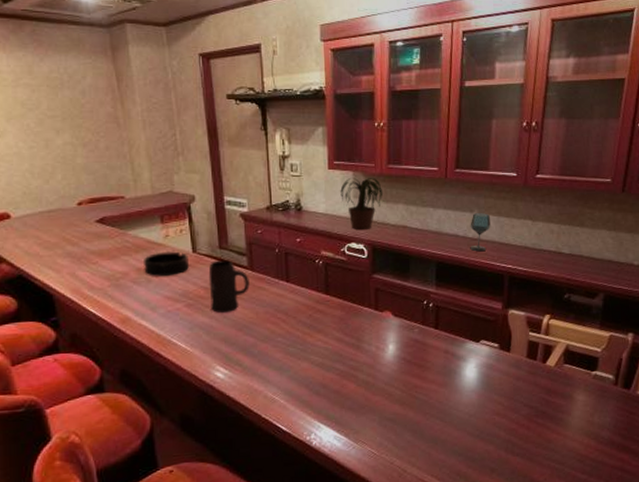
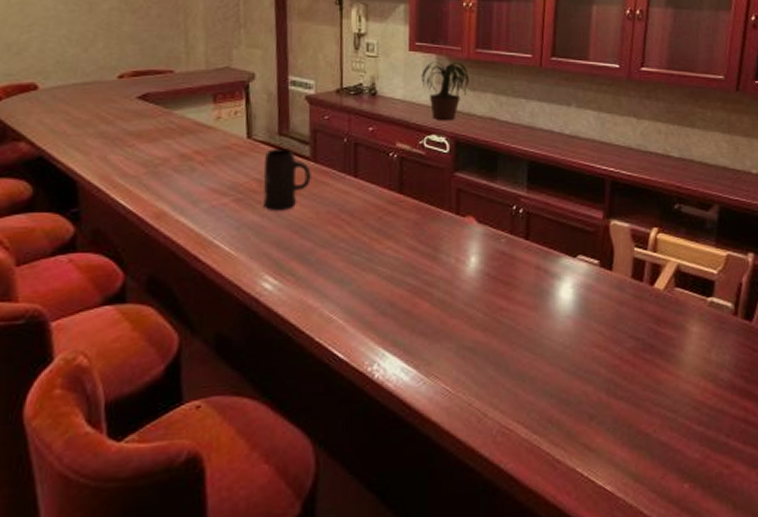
ashtray: present [143,251,190,276] -> none [187,136,243,164]
wine glass: present [470,213,492,252] -> none [567,107,591,151]

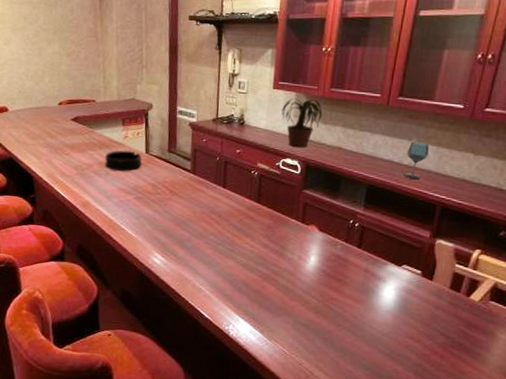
ashtray: none [187,136,243,164] -> present [104,150,143,171]
beer mug: present [263,149,311,210] -> none [156,162,191,208]
wine glass: none [567,107,591,151] -> present [403,142,430,180]

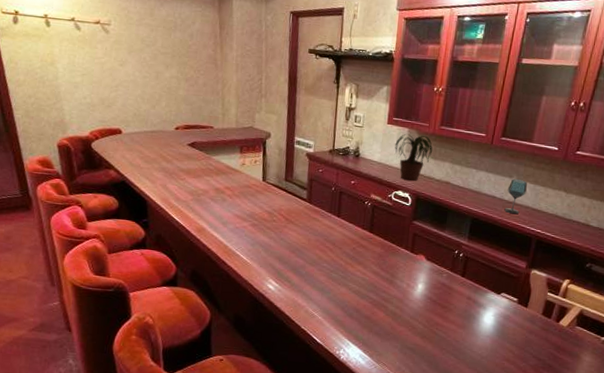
ashtray: present [104,150,143,171] -> none [220,176,260,198]

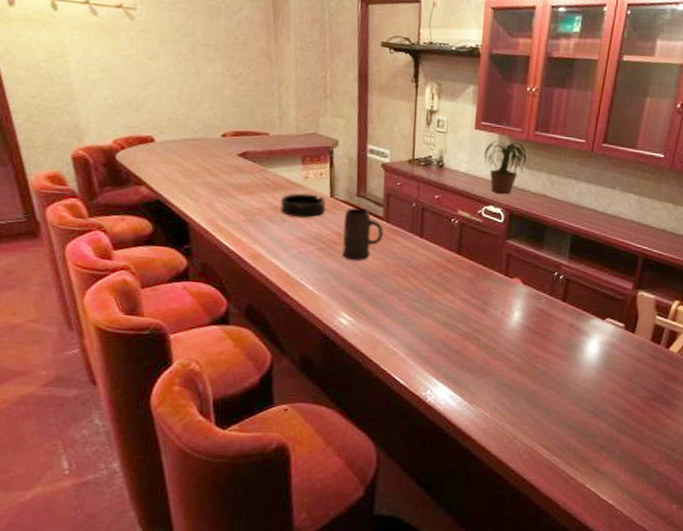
ashtray: none [220,176,260,198] -> present [279,192,327,218]
beer mug: none [271,190,307,236] -> present [342,207,384,260]
wine glass: present [504,179,528,214] -> none [607,190,632,230]

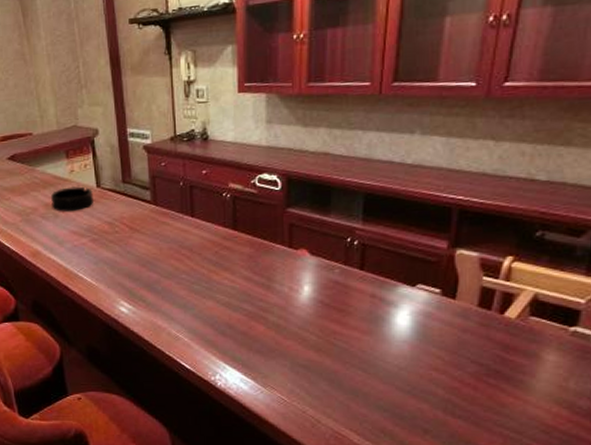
beer mug: present [342,207,384,260] -> none [112,194,153,248]
potted plant: present [484,141,528,194] -> none [251,99,304,159]

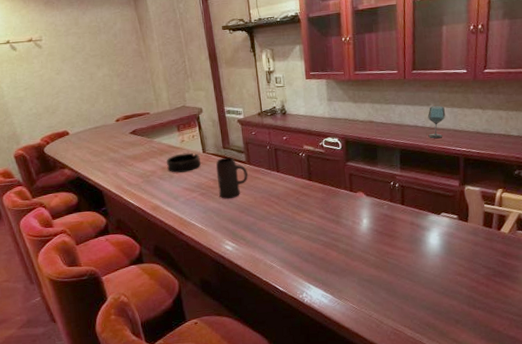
beer mug: none [112,194,153,248] -> present [215,157,248,199]
wine glass: none [408,134,438,181] -> present [427,106,446,139]

